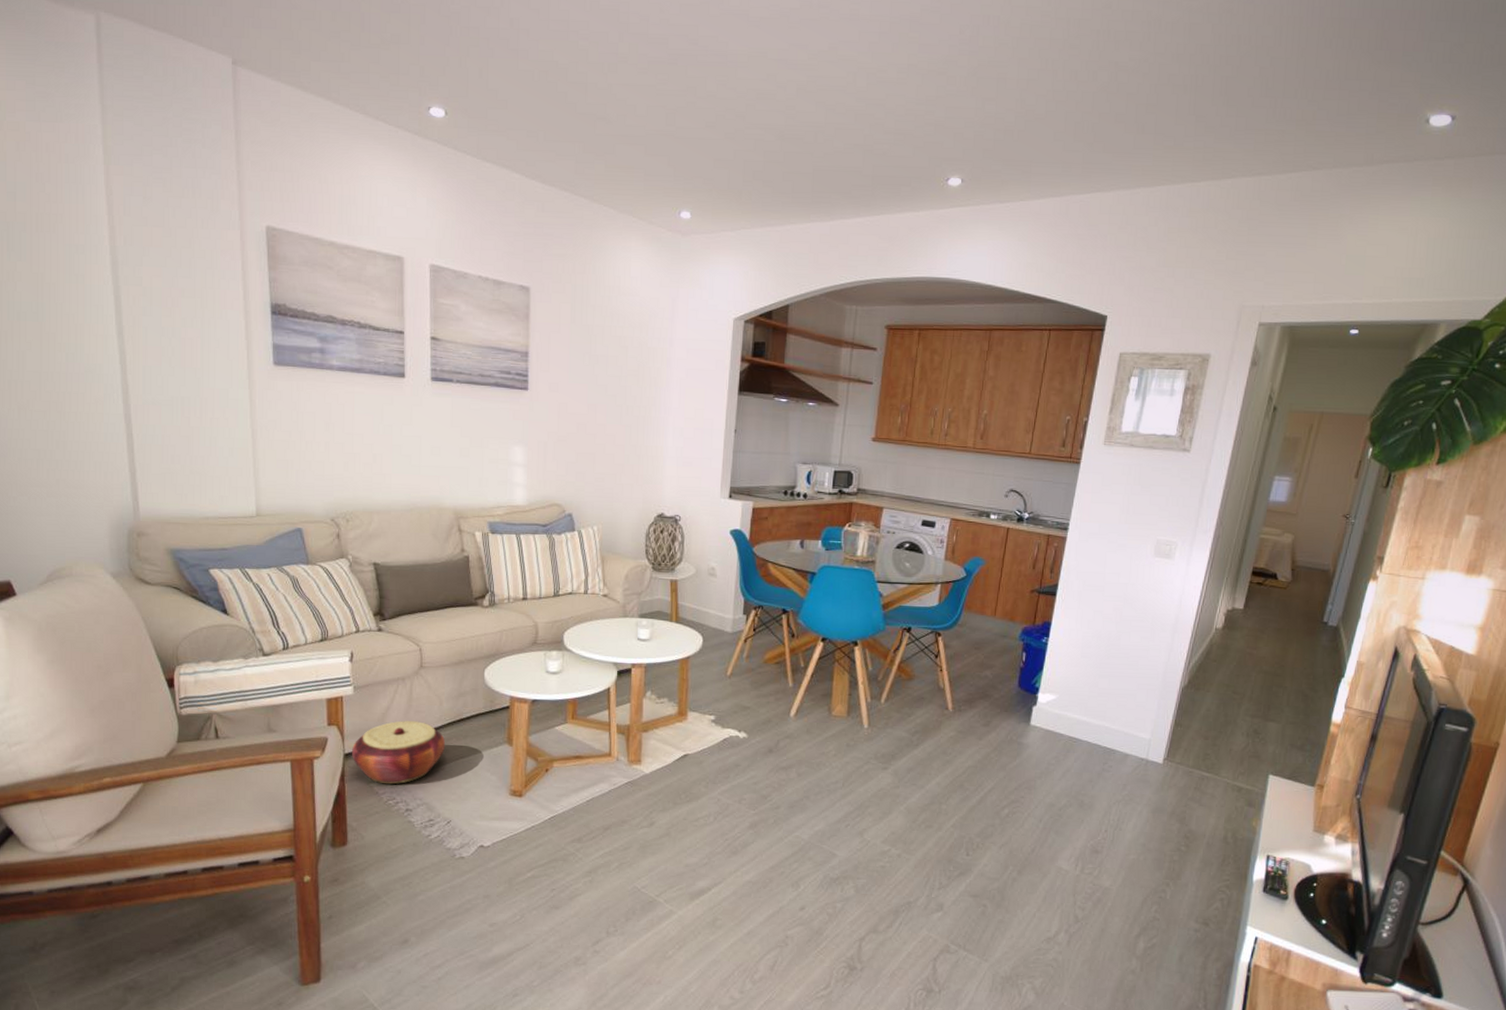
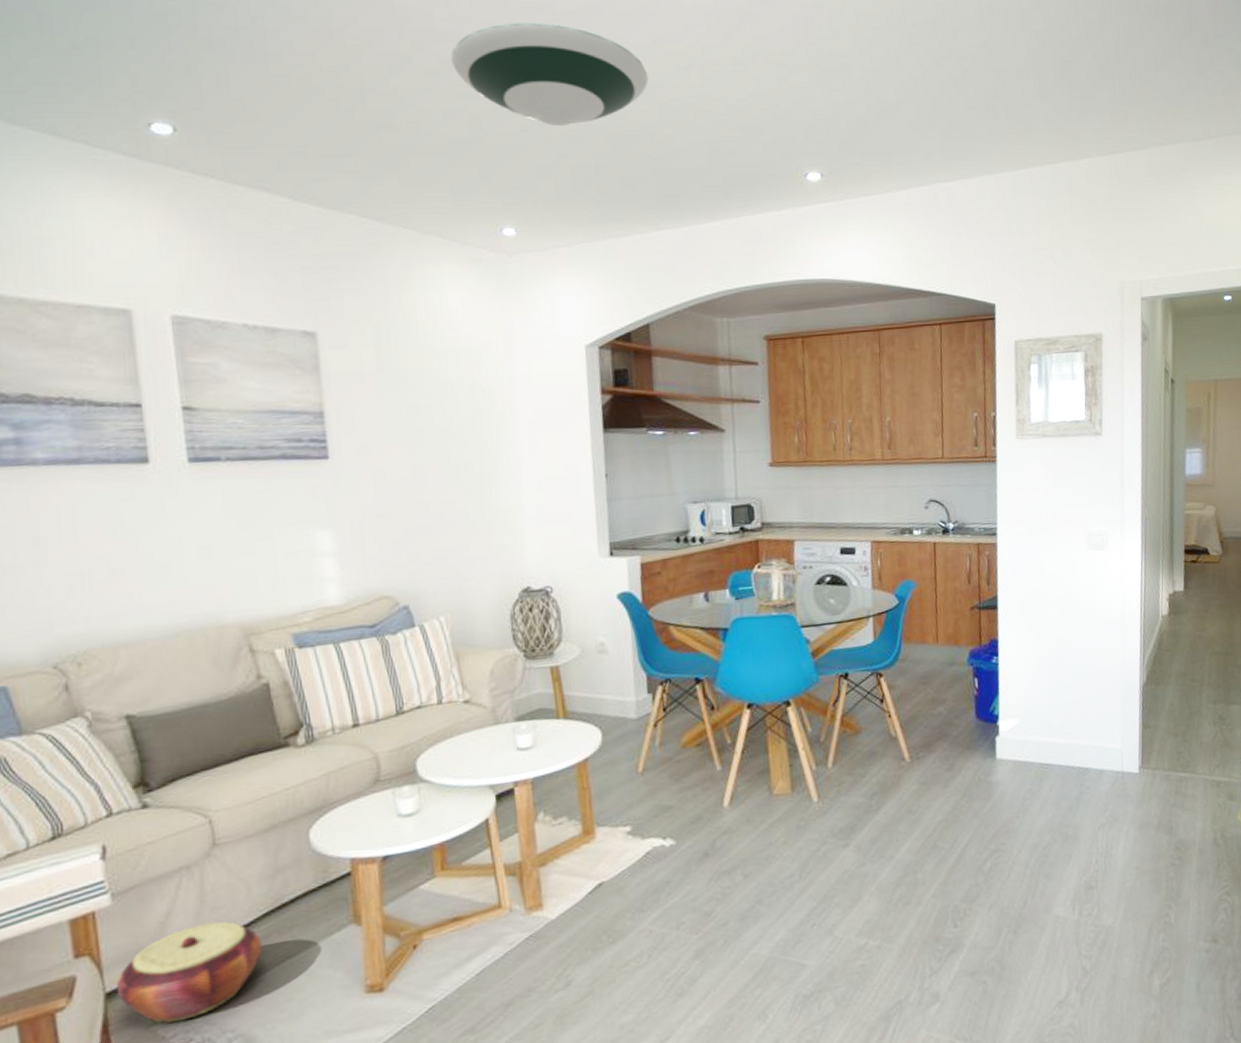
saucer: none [658,27,821,124] -> present [450,22,649,127]

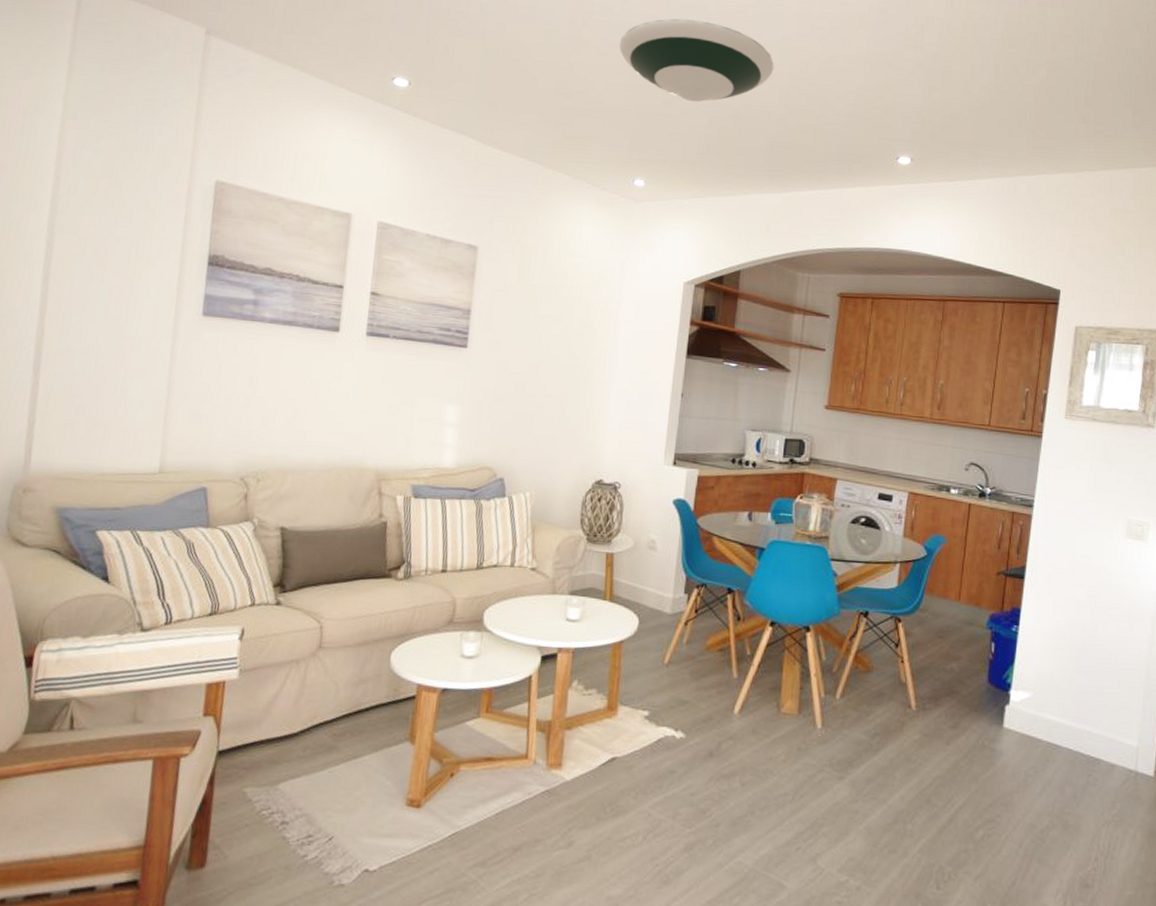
woven basket: present [117,921,263,1024] -> none [226,711,338,790]

